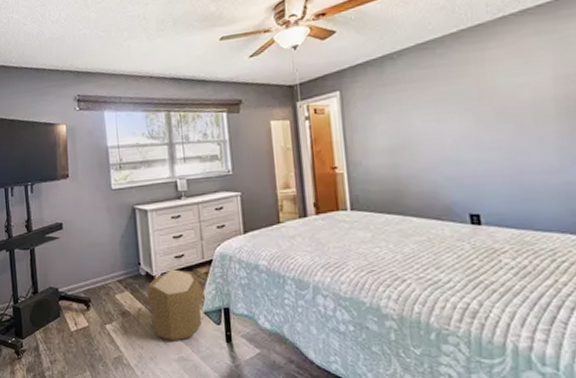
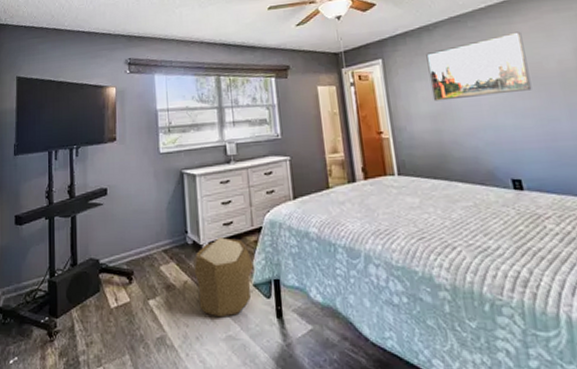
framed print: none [388,58,501,135] -> present [426,31,532,102]

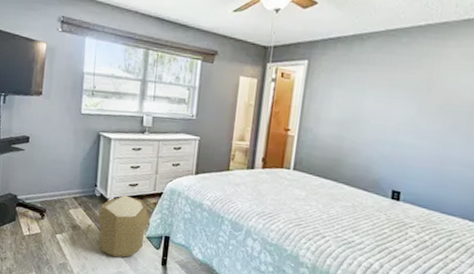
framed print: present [426,31,532,102] -> none [345,56,450,115]

